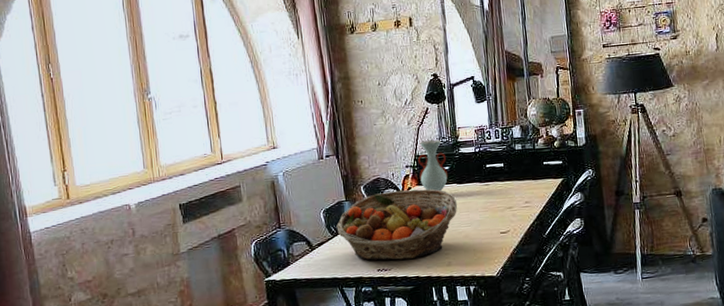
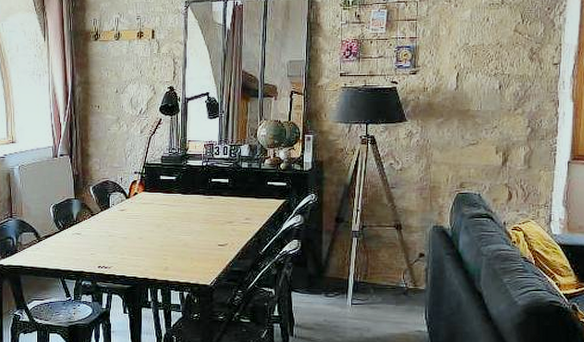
fruit basket: present [336,189,458,261] -> none [64,195,180,260]
vase: present [417,140,449,195] -> none [146,150,174,203]

